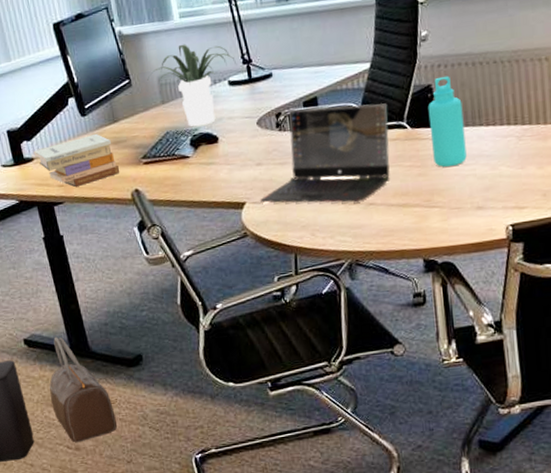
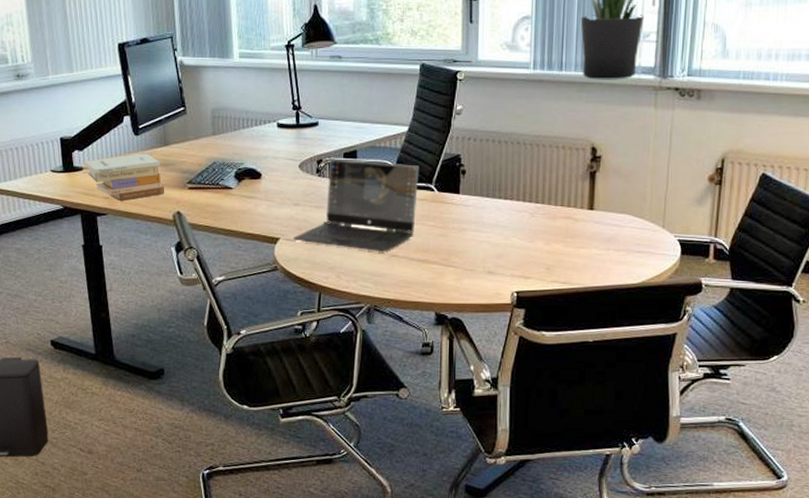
handbag: present [49,336,118,443] -> none [70,342,132,447]
potted plant: present [147,44,237,127] -> none [202,82,288,161]
water bottle: present [428,75,467,167] -> none [454,149,486,231]

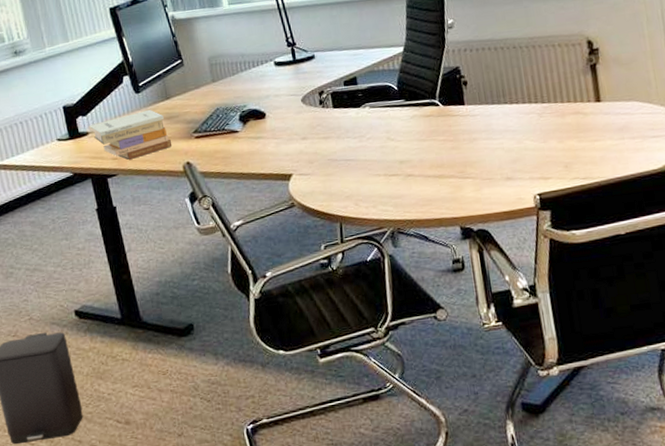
laptop computer: present [293,158,420,251] -> none [306,83,426,175]

